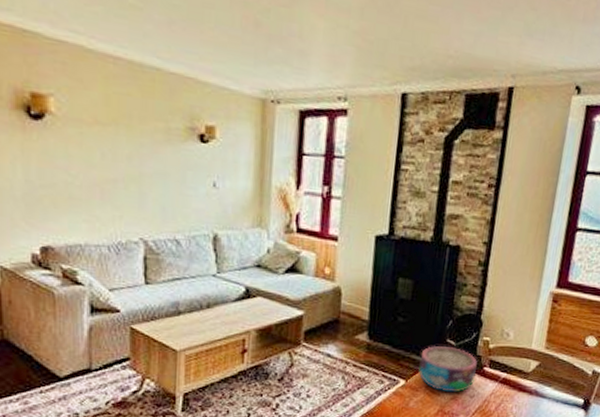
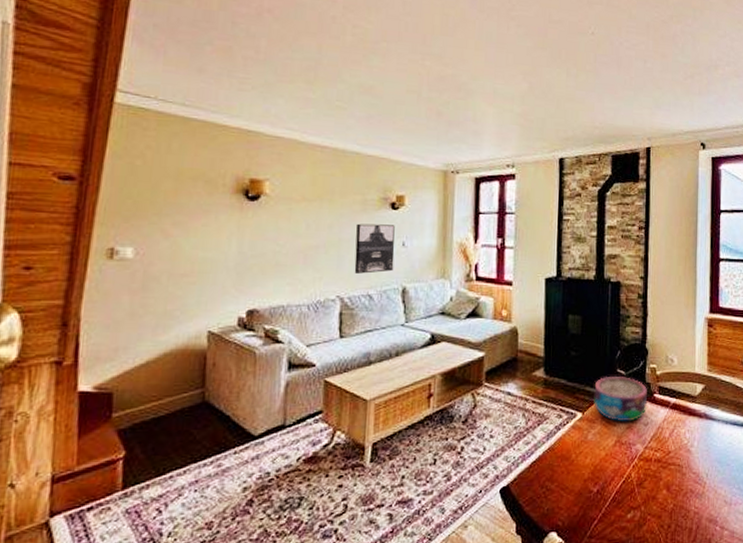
wall art: none [158,156,204,216] -> present [354,223,395,274]

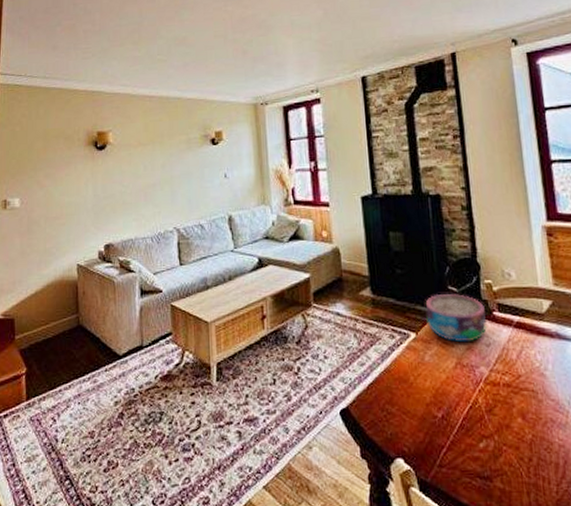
wall art: present [354,223,395,274] -> none [183,159,219,206]

